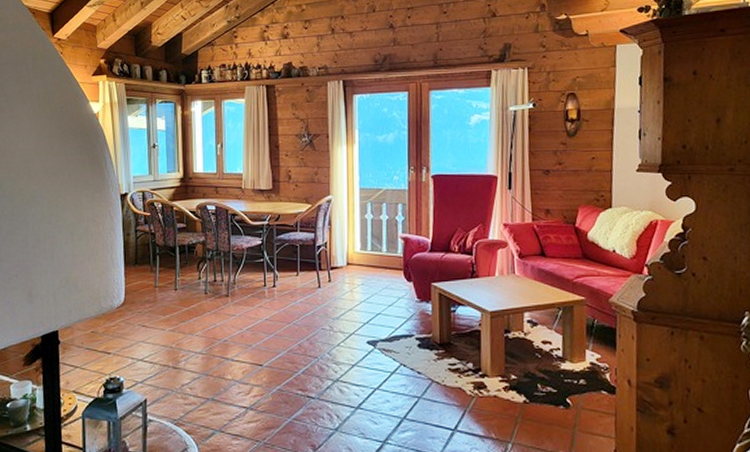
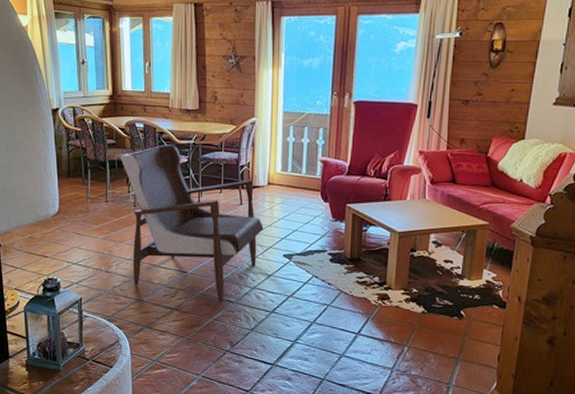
armchair: none [190,226,344,399] -> present [120,144,264,303]

